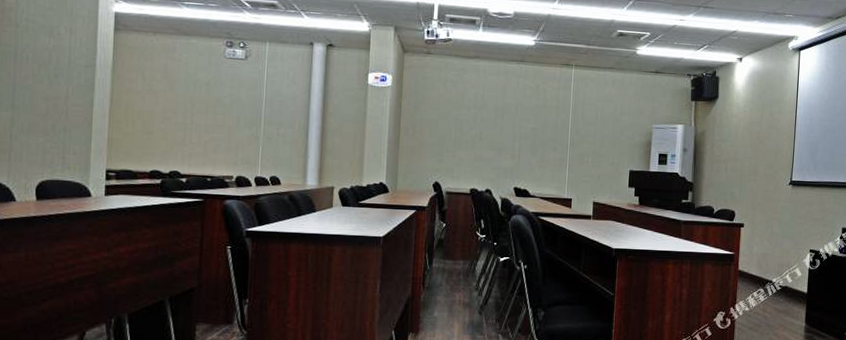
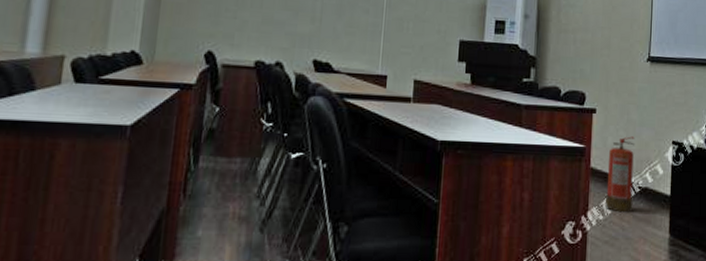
fire extinguisher: none [750,245,777,306] -> present [605,136,634,213]

